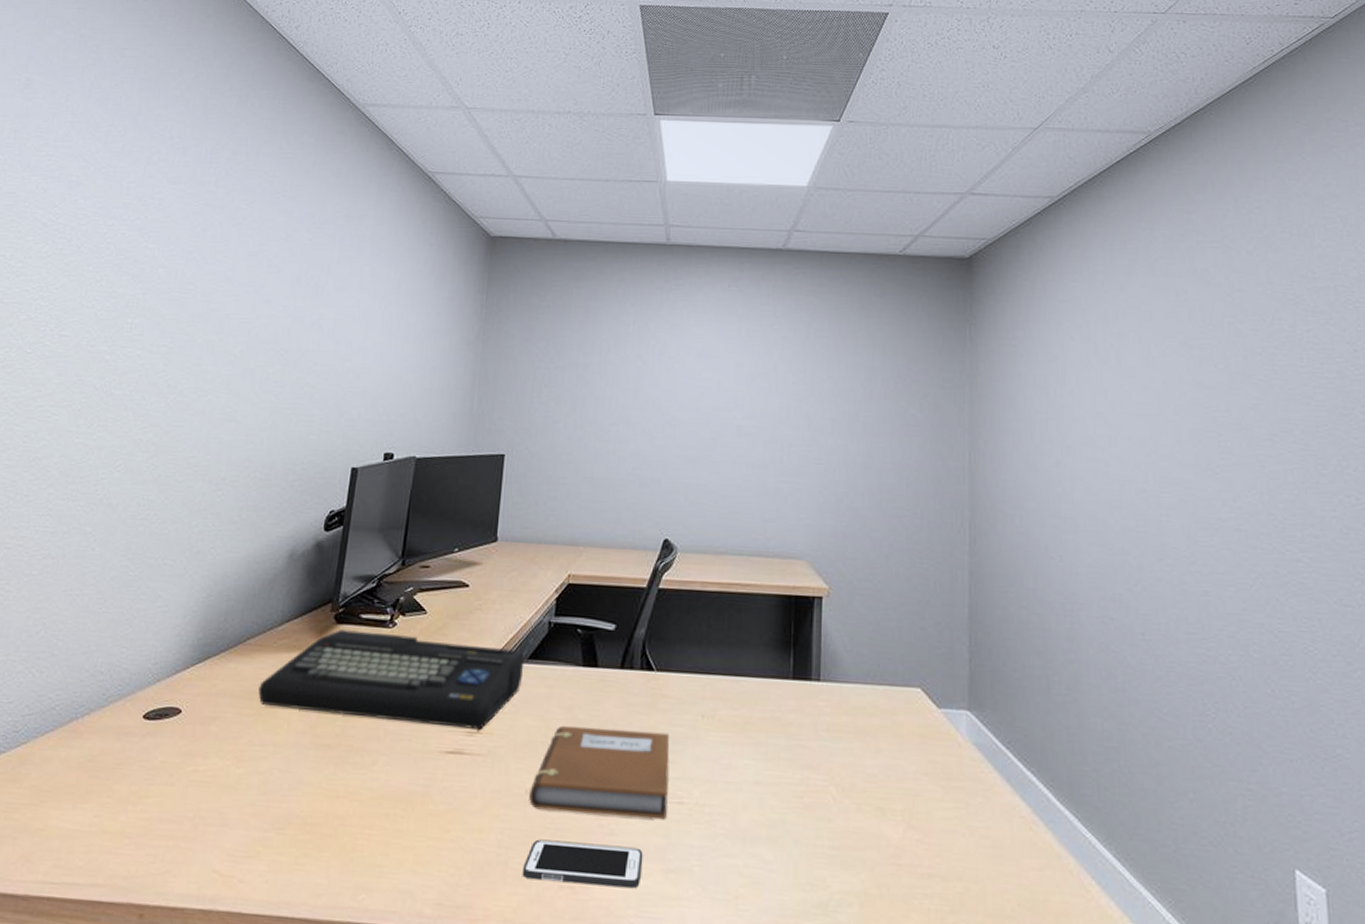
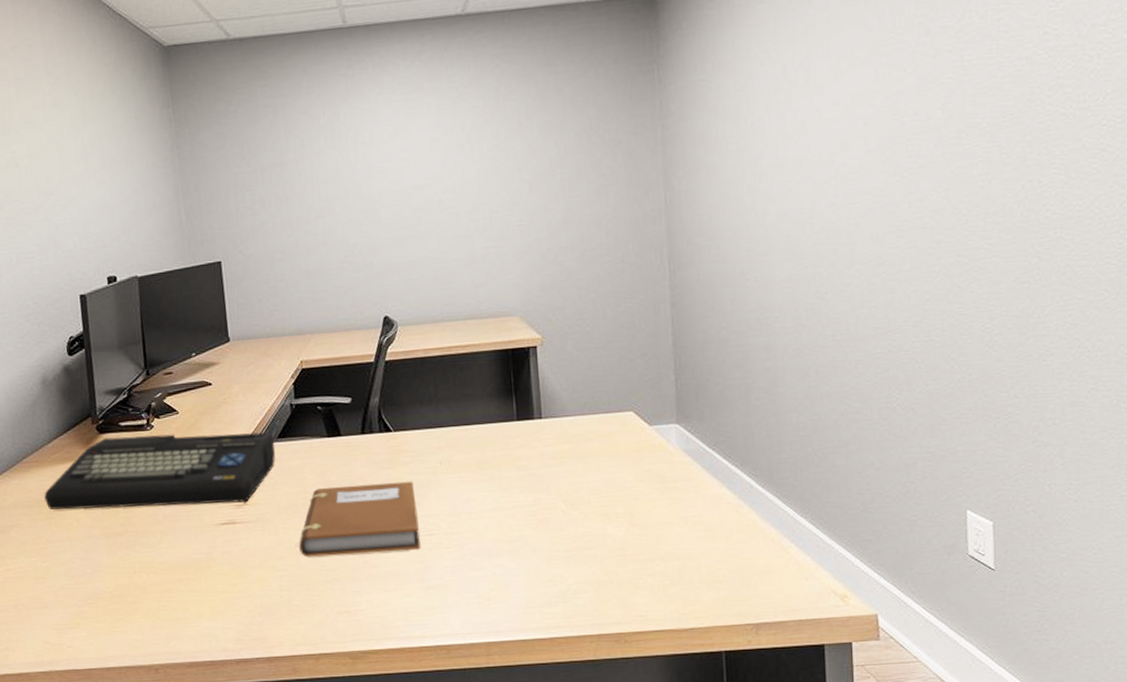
cell phone: present [522,839,643,889] -> none [304,574,406,611]

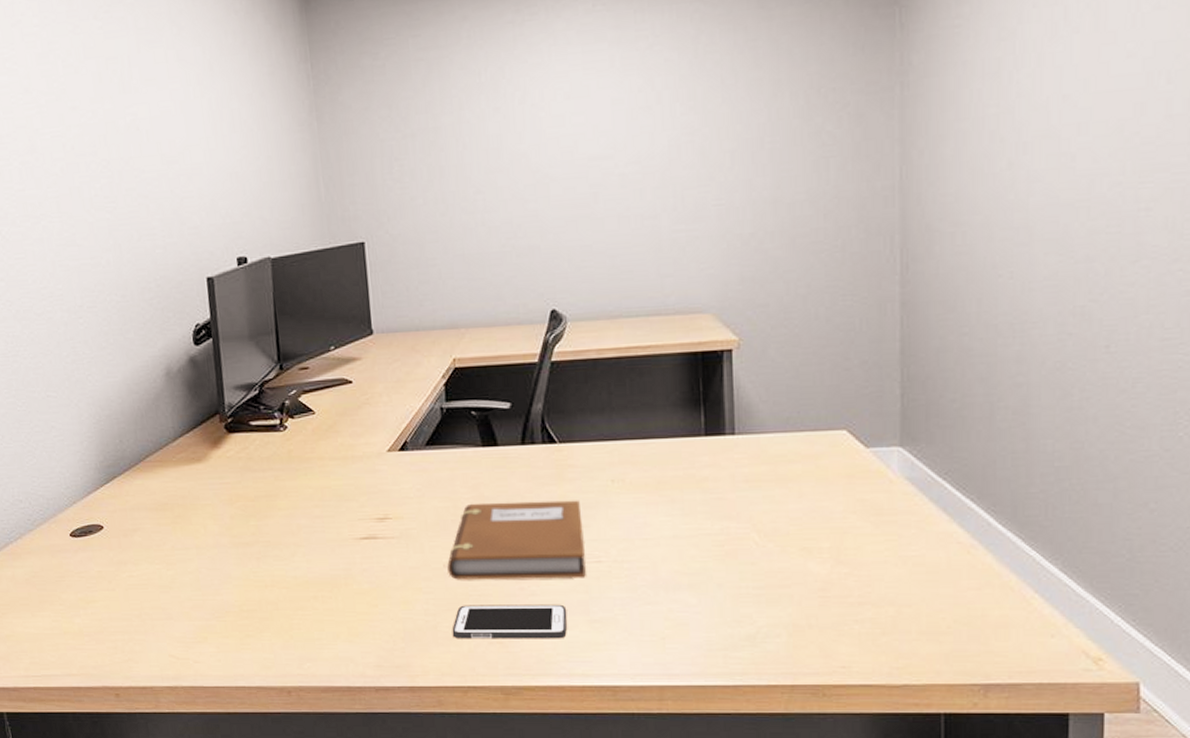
home computer: present [44,432,276,510] -> none [168,436,423,516]
cell phone: none [304,574,406,611] -> present [452,604,568,639]

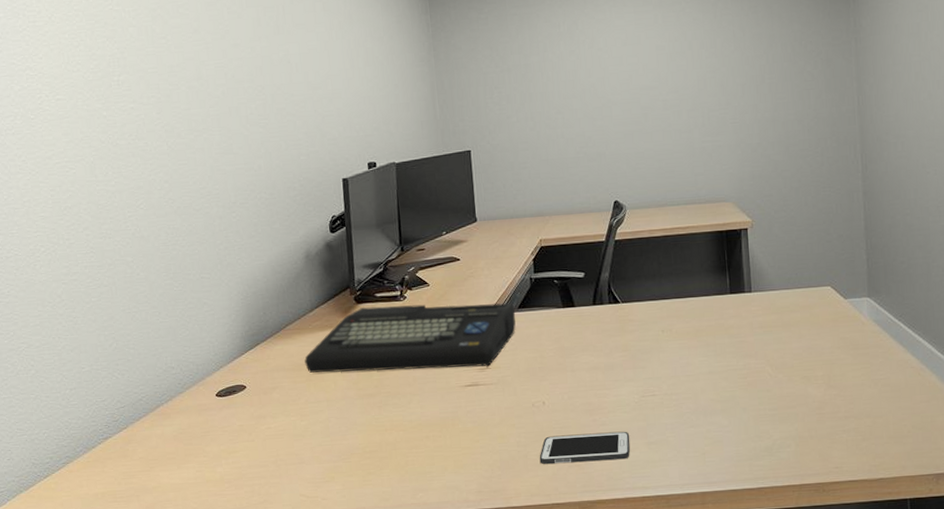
home computer: none [168,436,423,516] -> present [304,302,516,373]
notebook: present [447,500,586,580] -> none [535,347,644,416]

